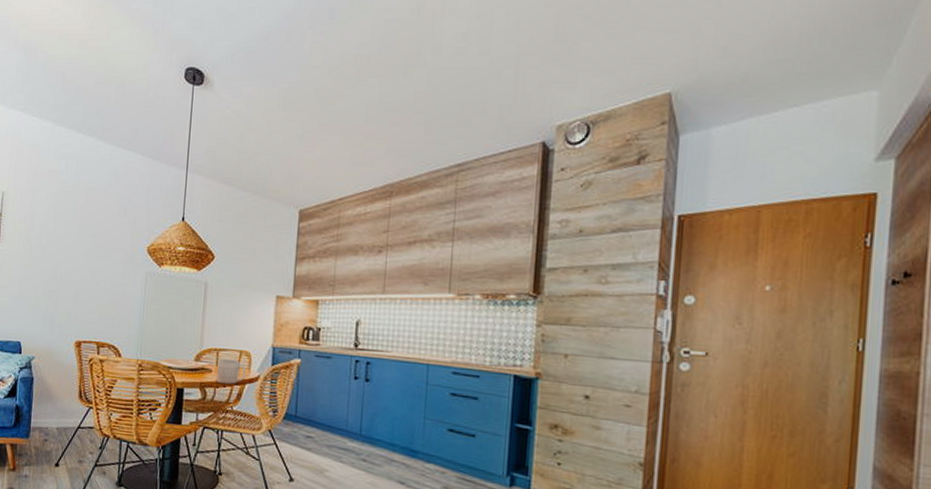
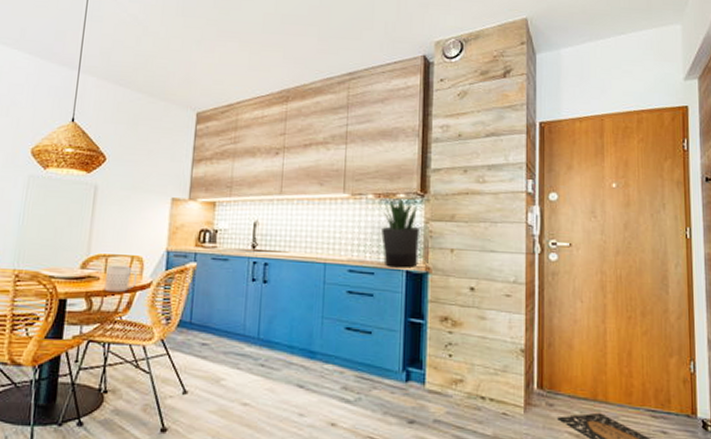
planter: none [487,296,530,373] -> present [380,195,419,268]

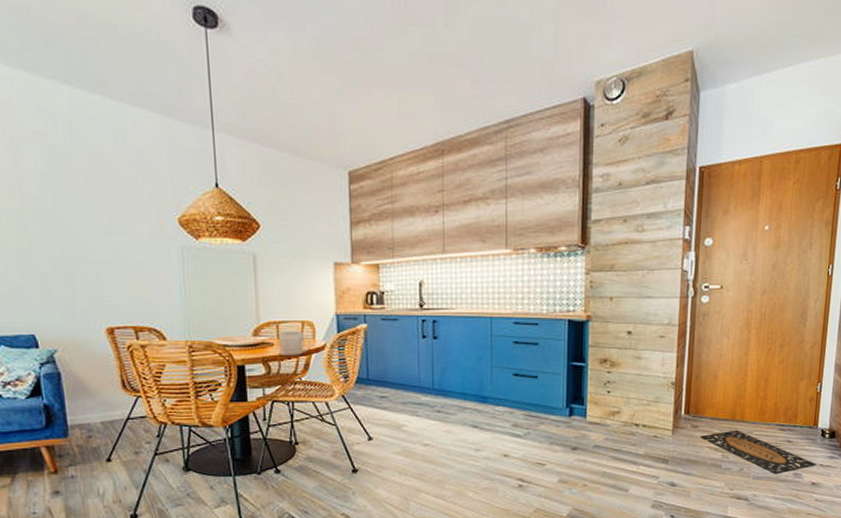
planter: present [380,195,419,268] -> none [543,249,580,318]

